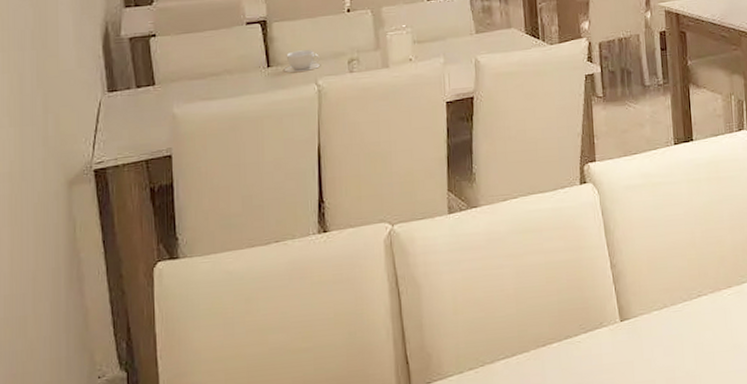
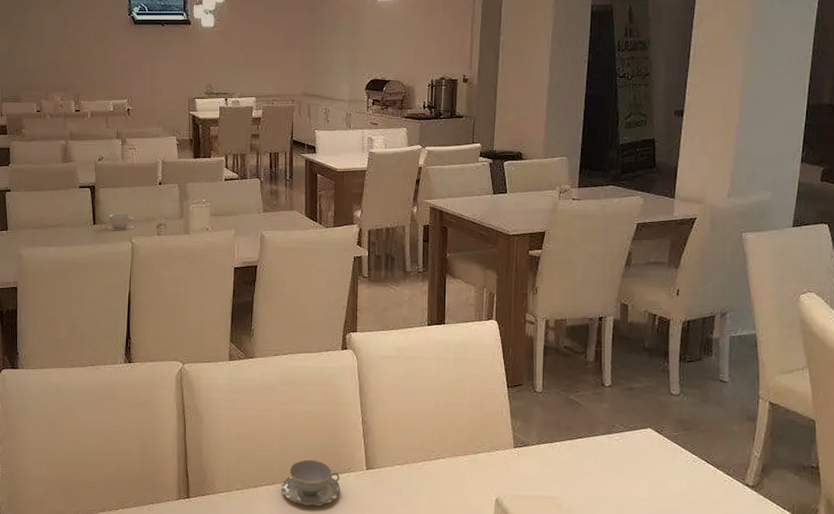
teacup: none [523,319,593,376] -> present [281,459,341,507]

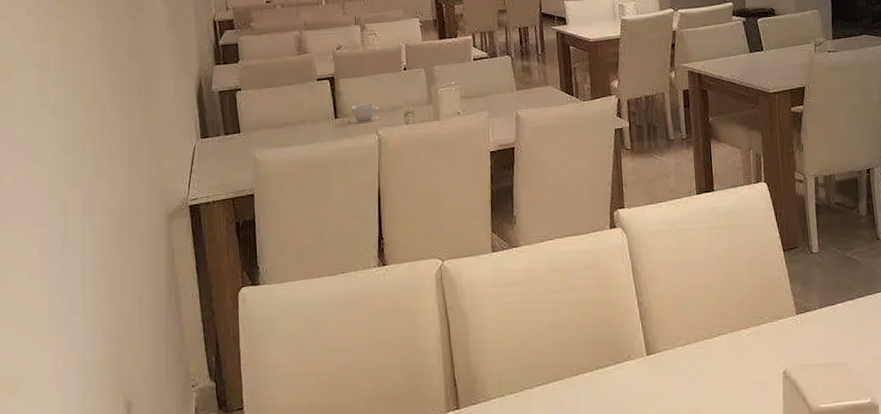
teacup: present [281,459,341,507] -> none [558,351,622,403]

